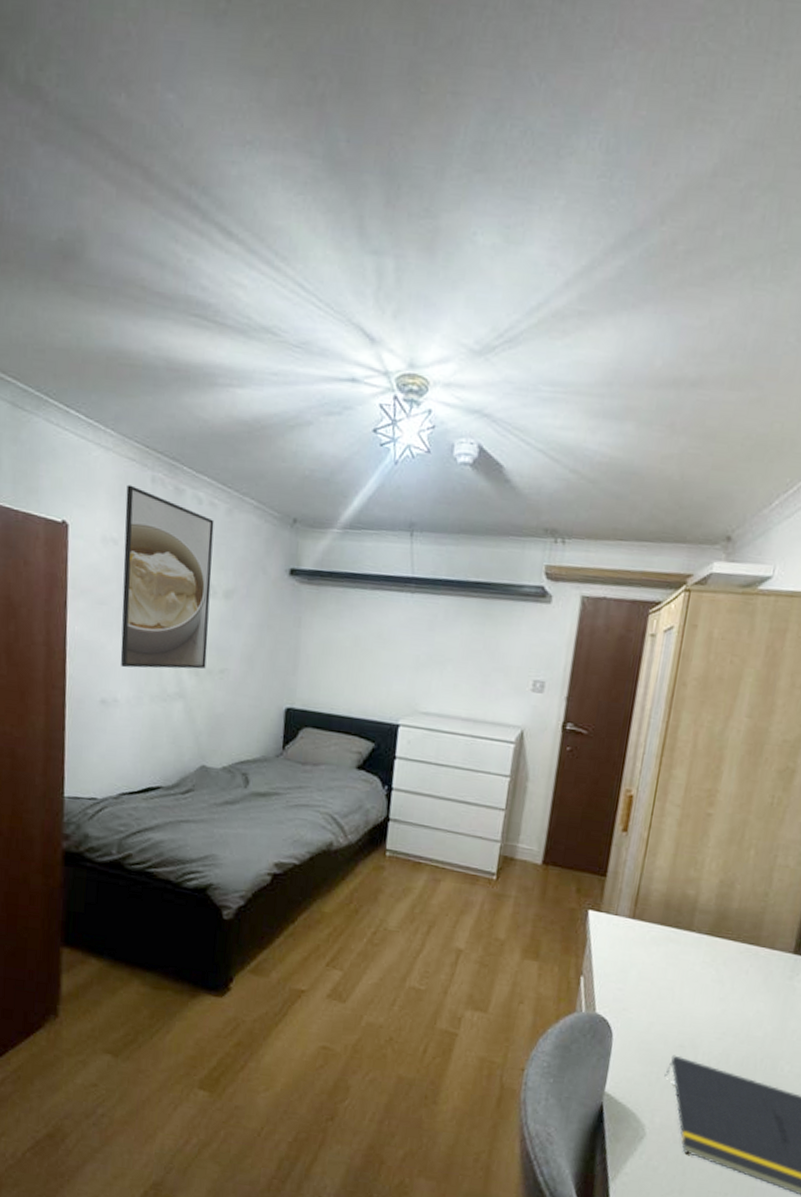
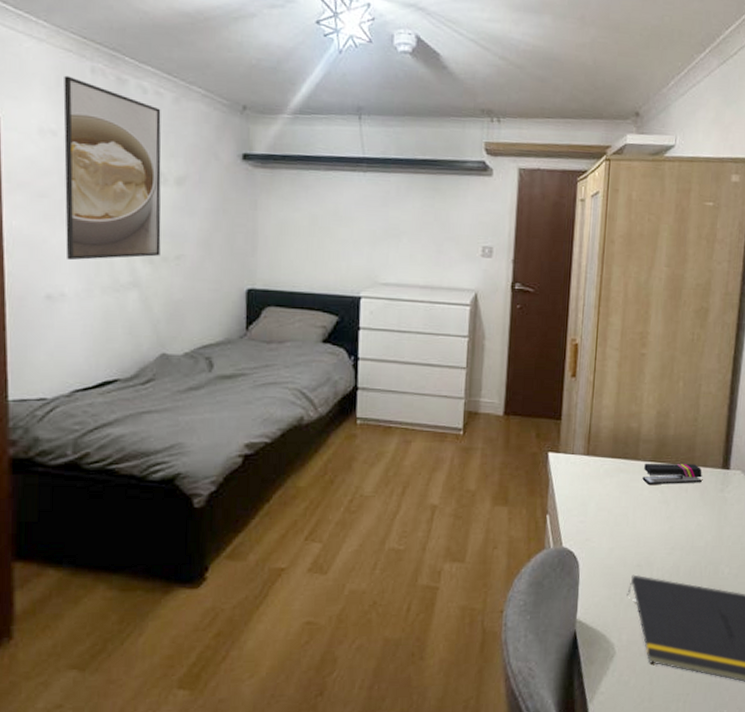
stapler: none [695,935,769,966] -> present [642,463,702,484]

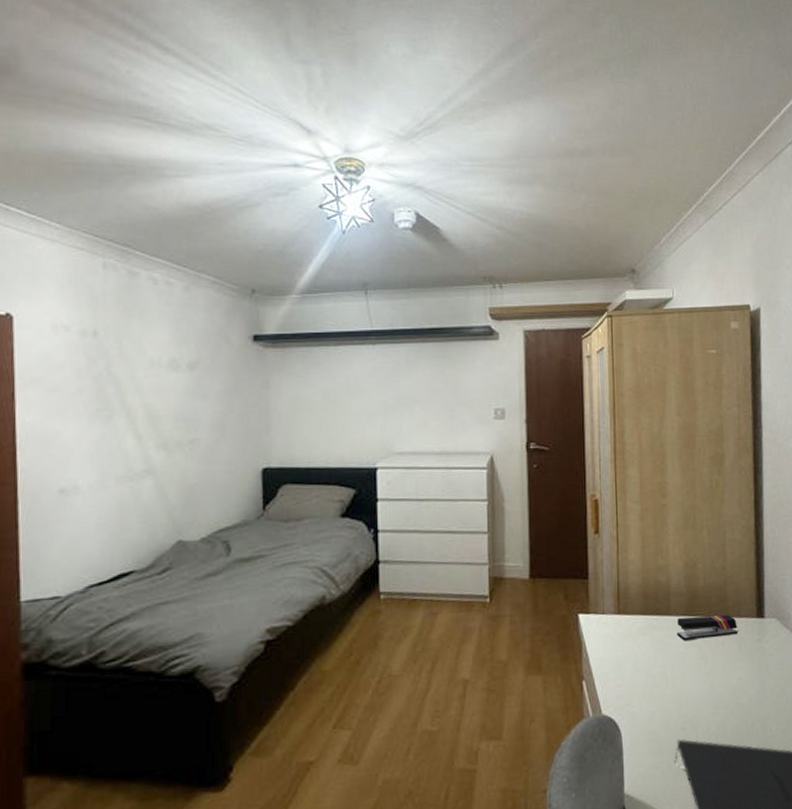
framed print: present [63,75,161,261] -> none [76,272,175,453]

